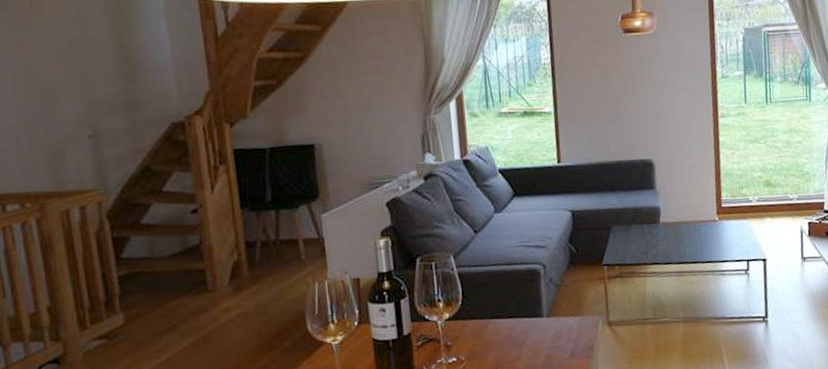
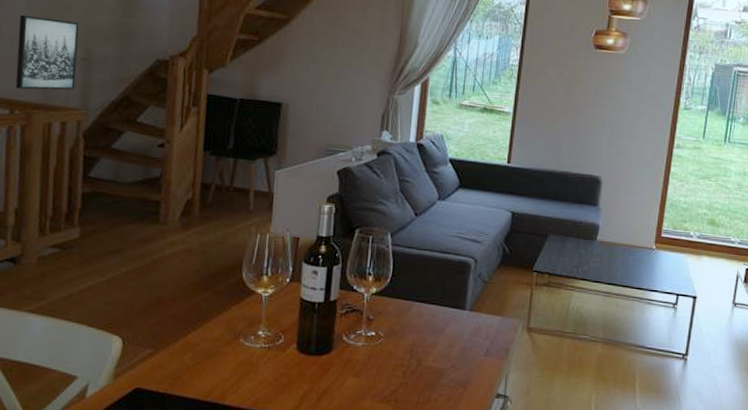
wall art: none [11,98,88,181] -> present [15,14,80,90]

